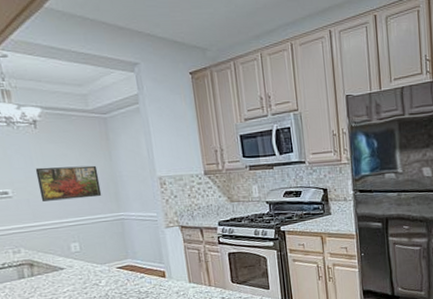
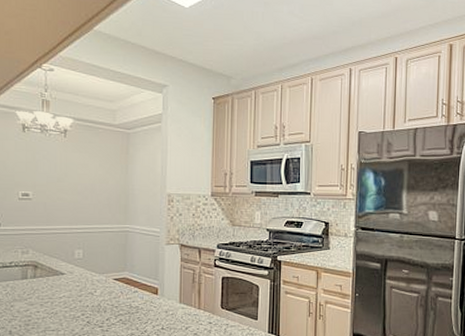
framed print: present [35,165,102,201] -> none [57,174,113,207]

